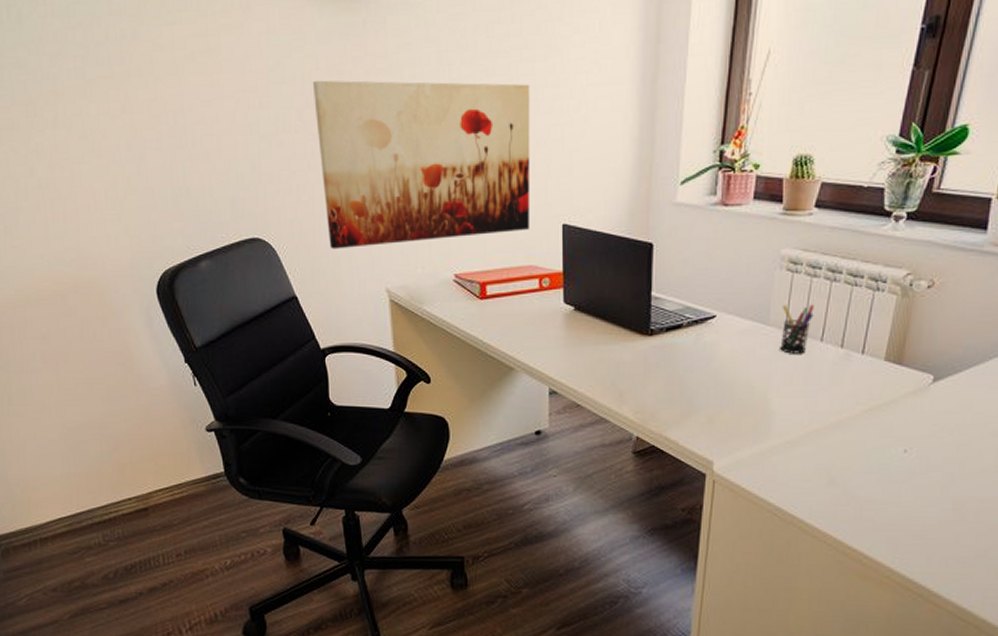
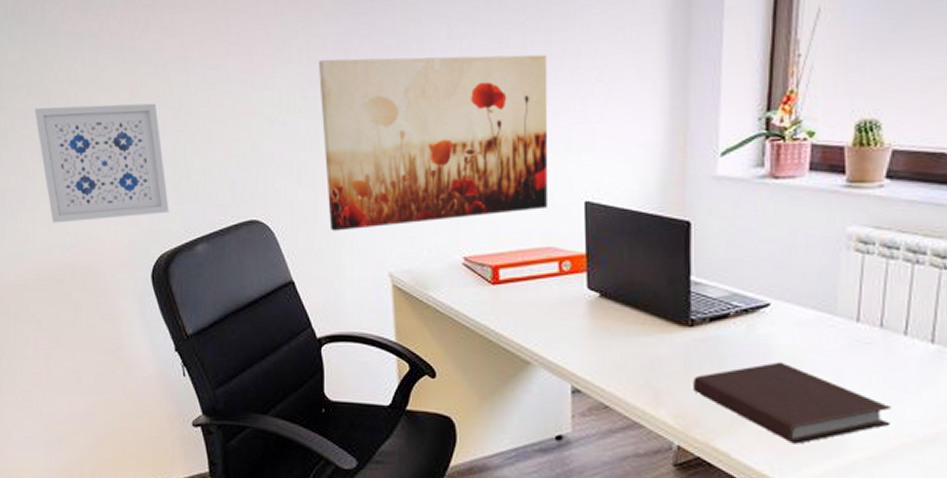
wall art: none [20,118,171,239] -> present [34,103,169,223]
notebook: none [651,365,806,433] -> present [694,362,891,444]
pen holder: present [780,304,814,354] -> none [852,291,893,350]

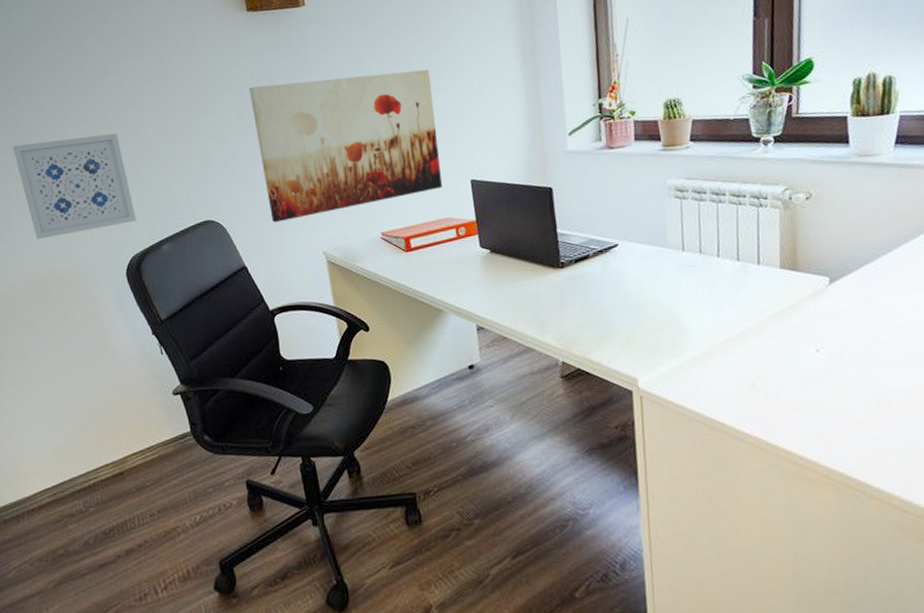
notebook: present [694,362,891,444] -> none [568,287,715,349]

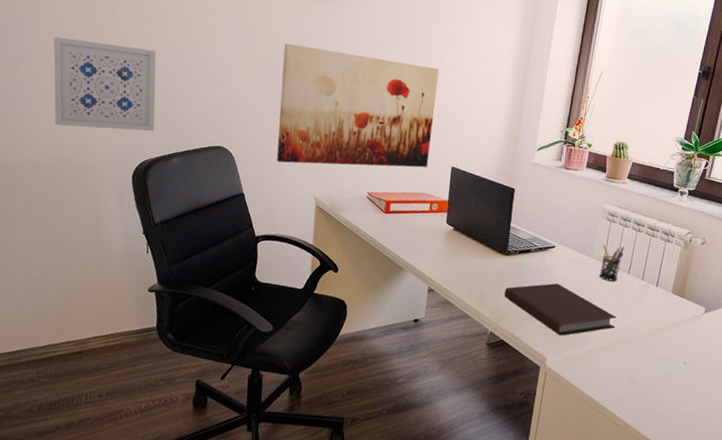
notebook: none [568,287,715,349] -> present [504,283,616,336]
pen holder: none [676,225,707,272] -> present [599,244,624,282]

